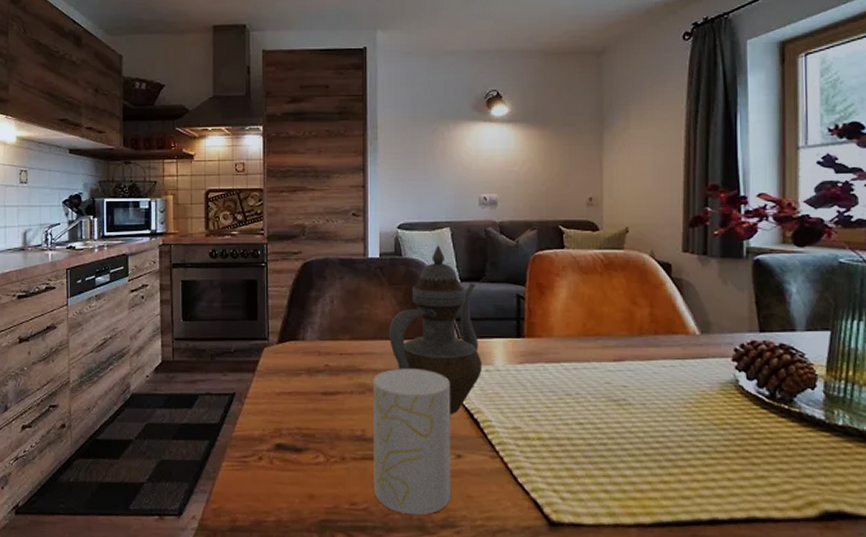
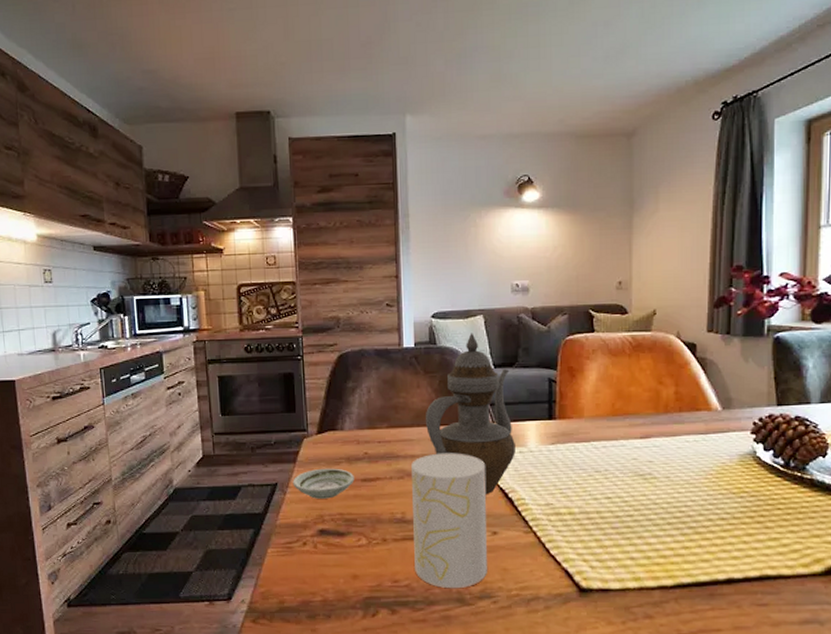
saucer: none [251,379,314,412] -> present [292,468,354,499]

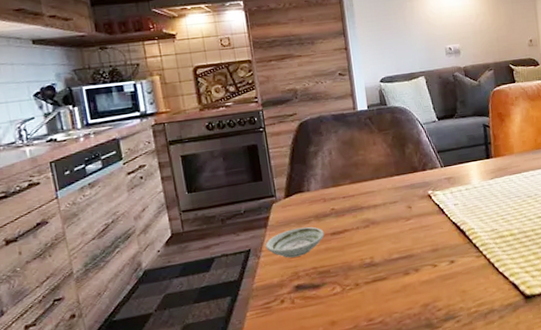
cup: present [411,453,487,589] -> none [375,197,449,318]
teapot: present [426,333,515,495] -> none [383,92,463,230]

